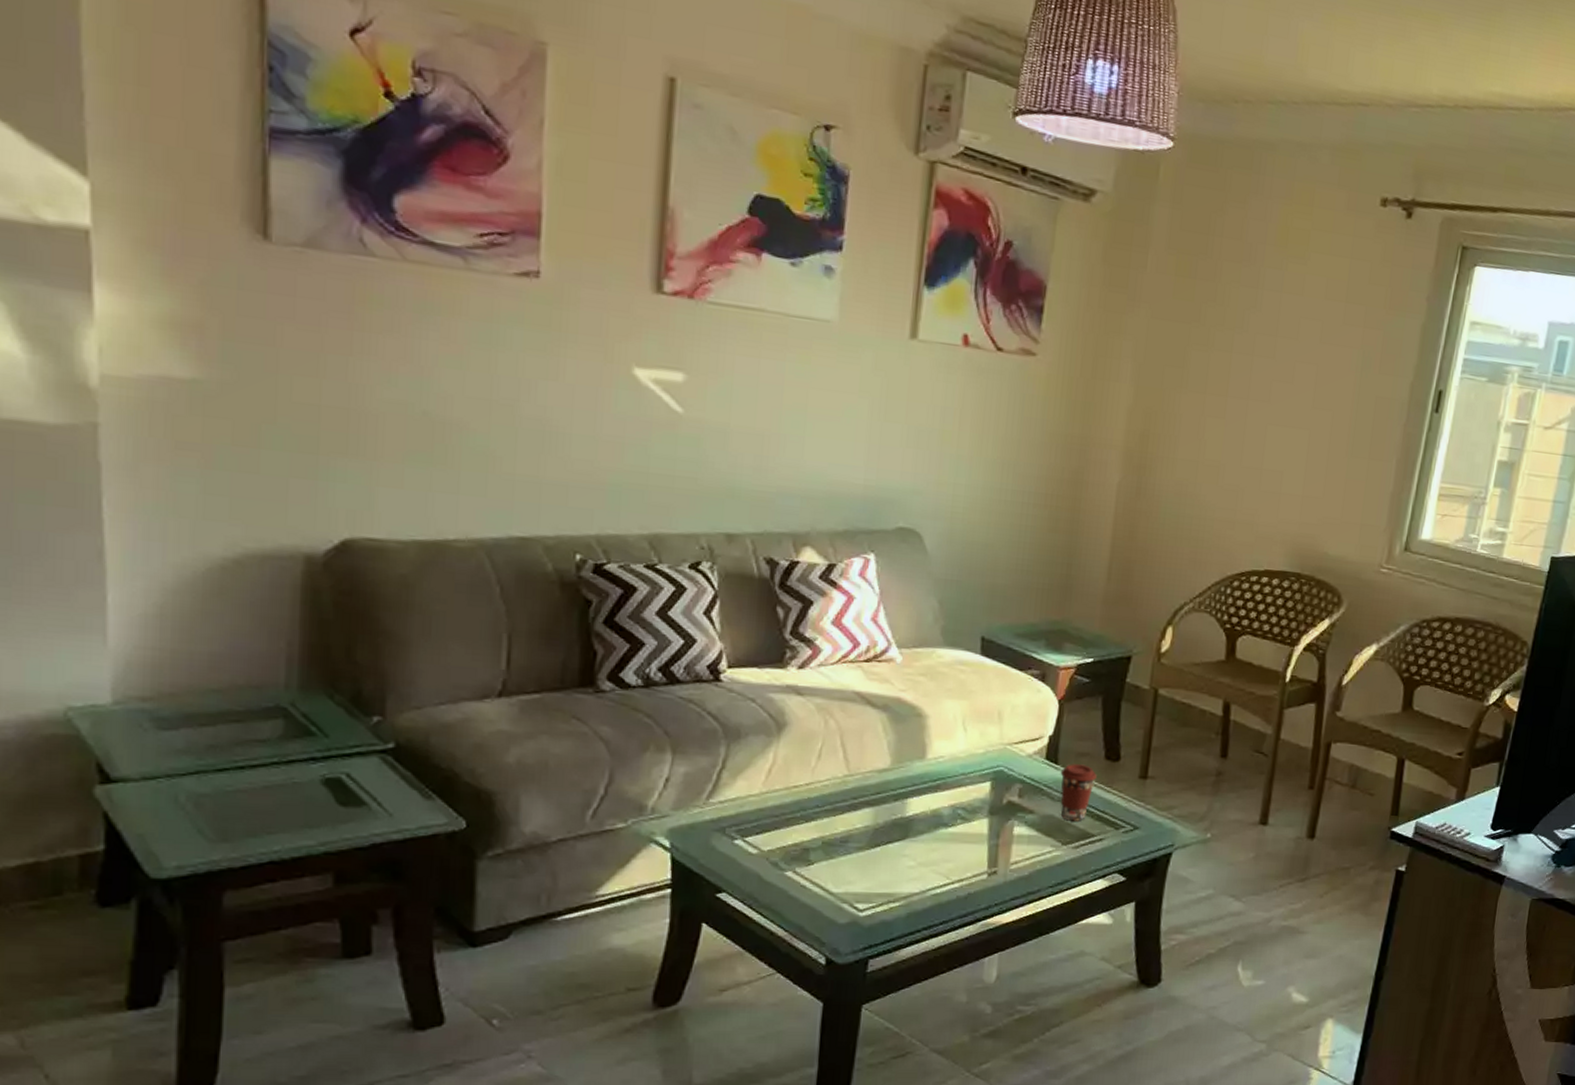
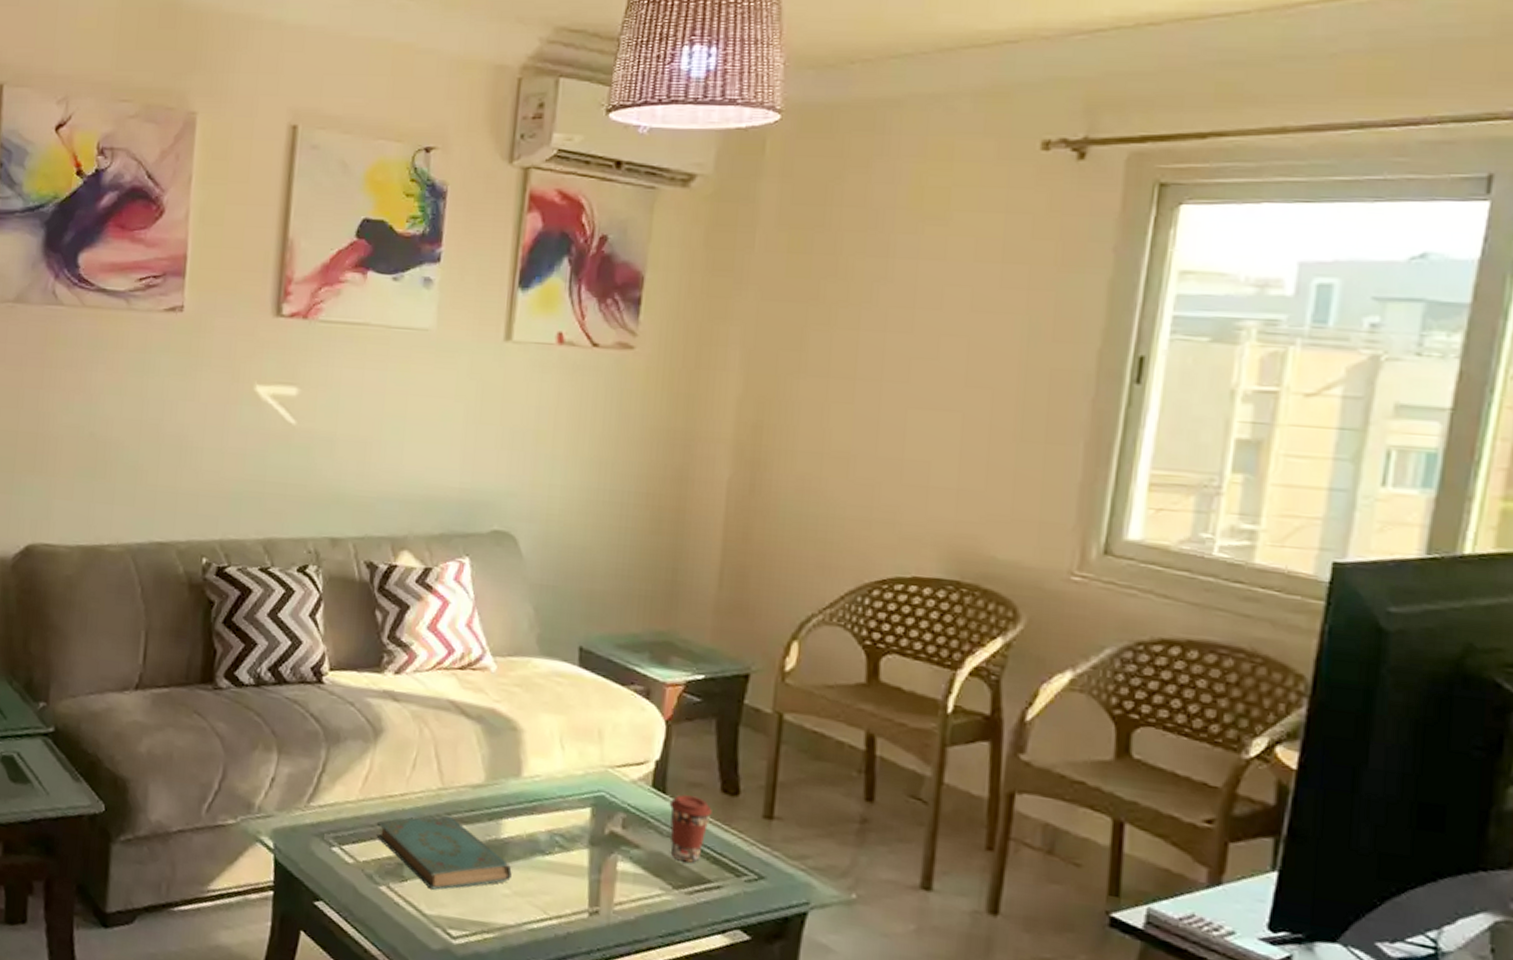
book: none [781,800,917,869] -> present [376,815,512,890]

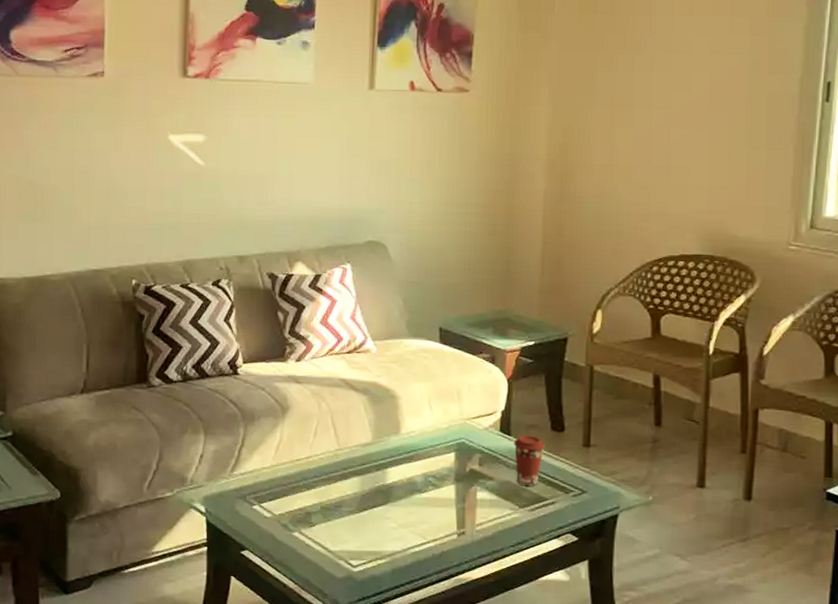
book: present [376,815,512,890] -> none [288,470,397,530]

